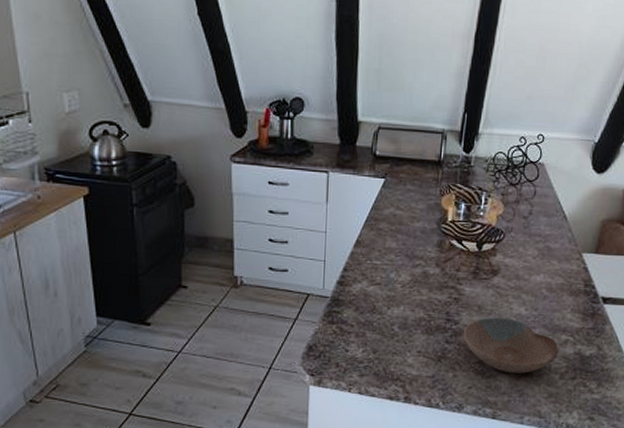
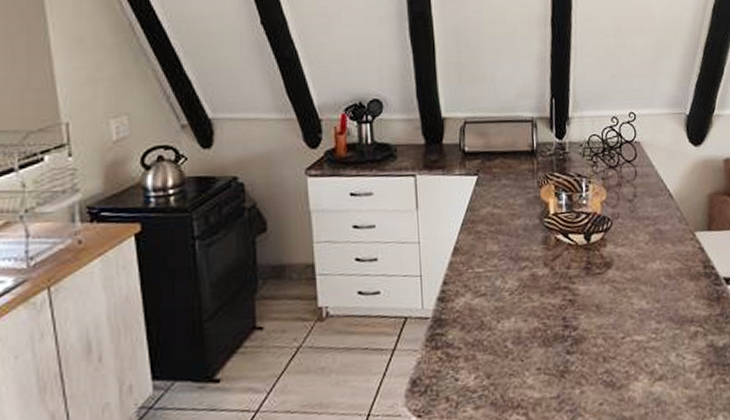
bowl: present [463,317,559,373] -> none [584,315,691,380]

